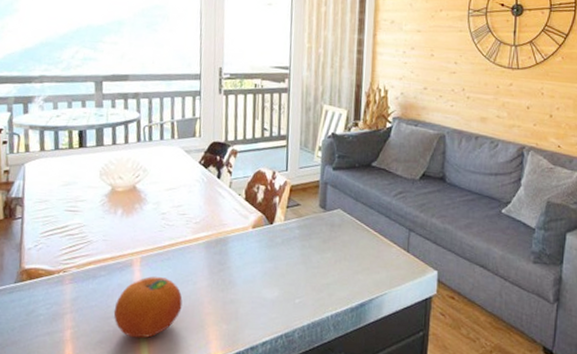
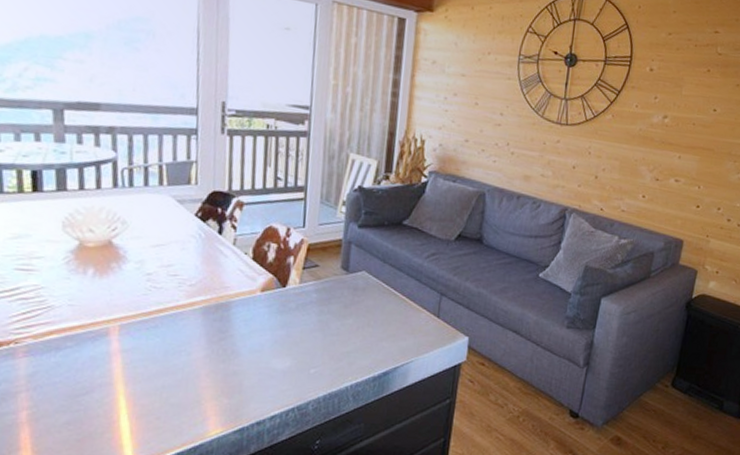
fruit: present [113,276,183,339] -> none [84,347,174,417]

